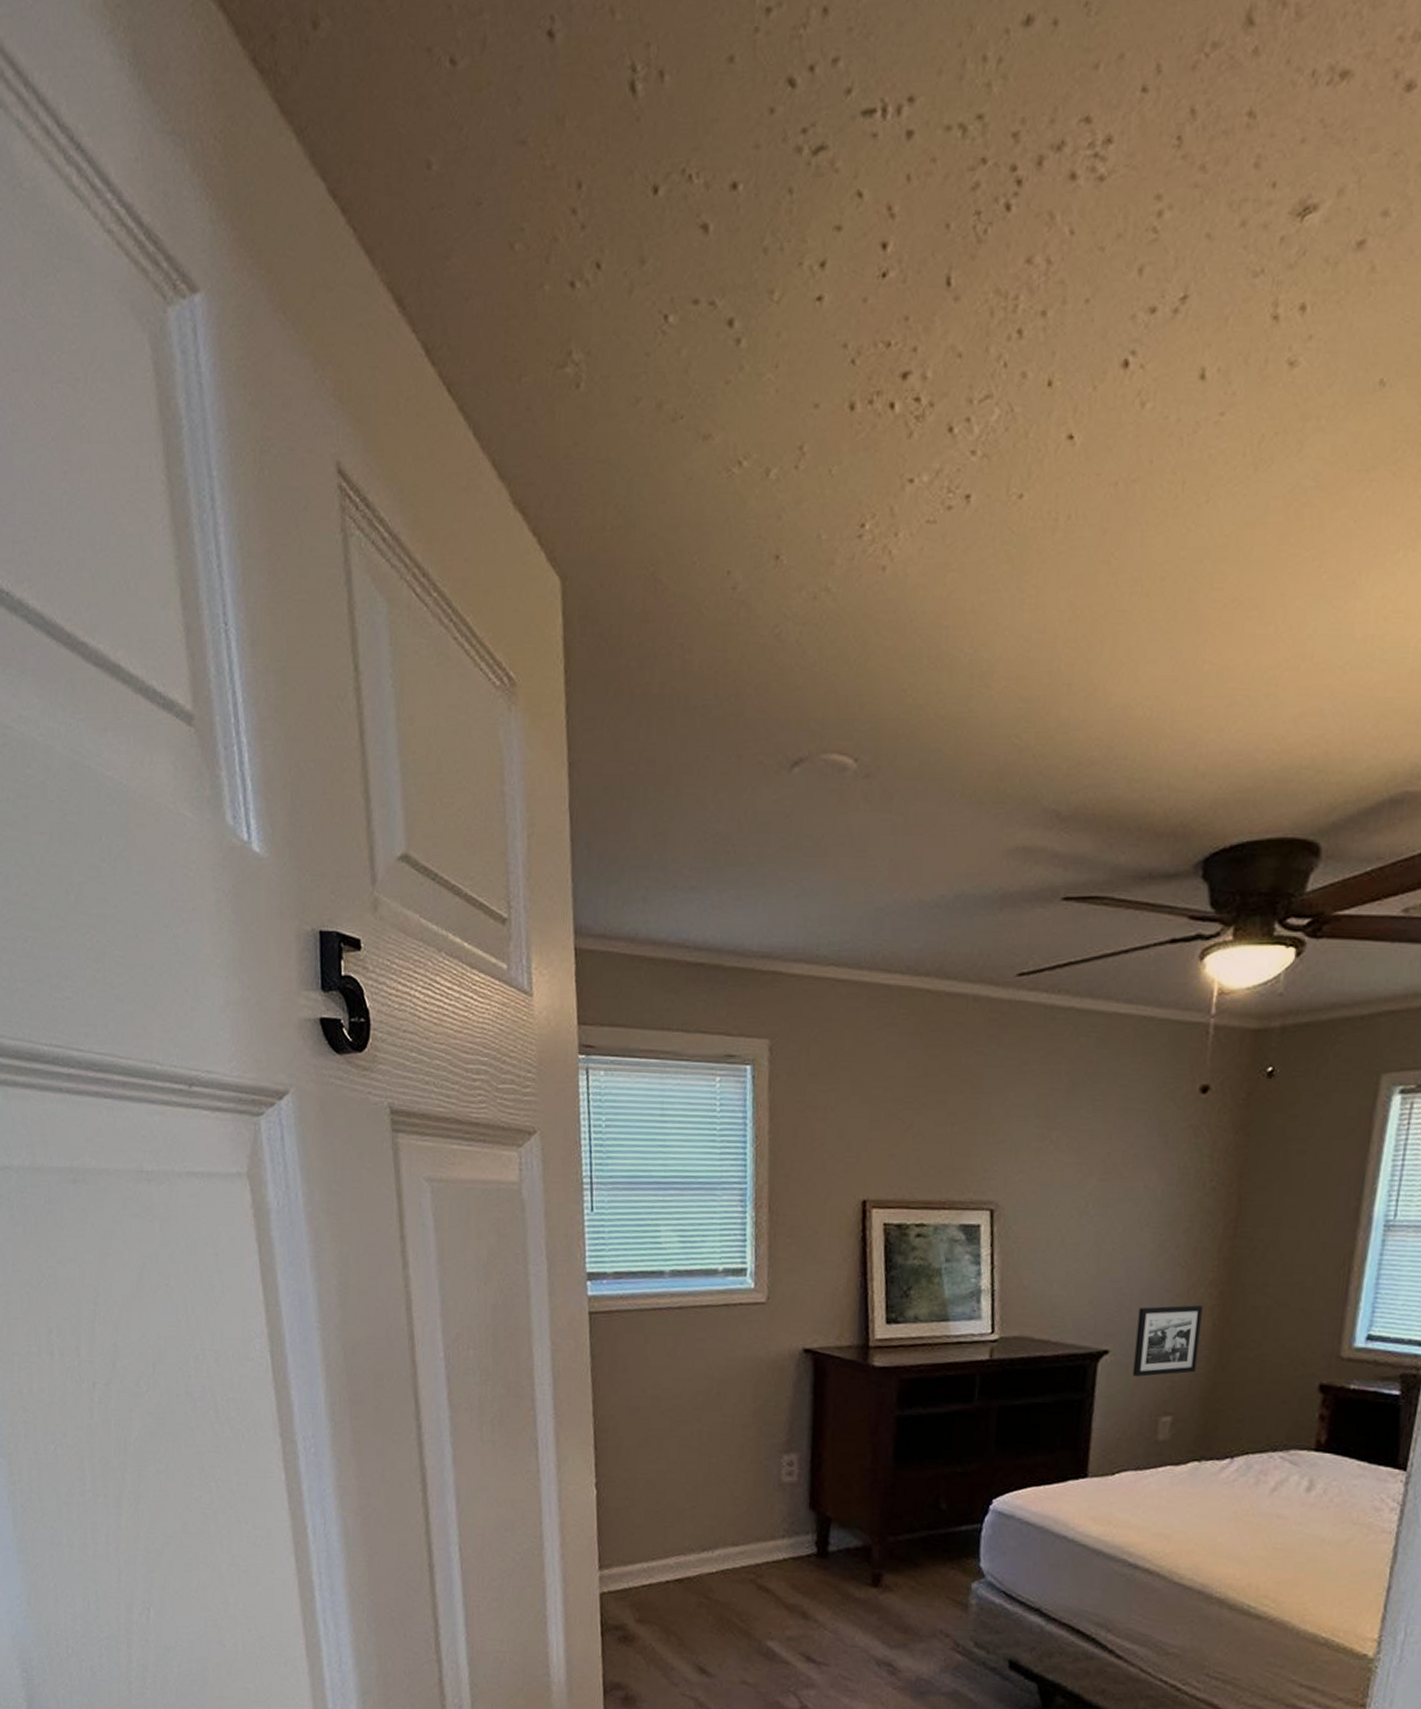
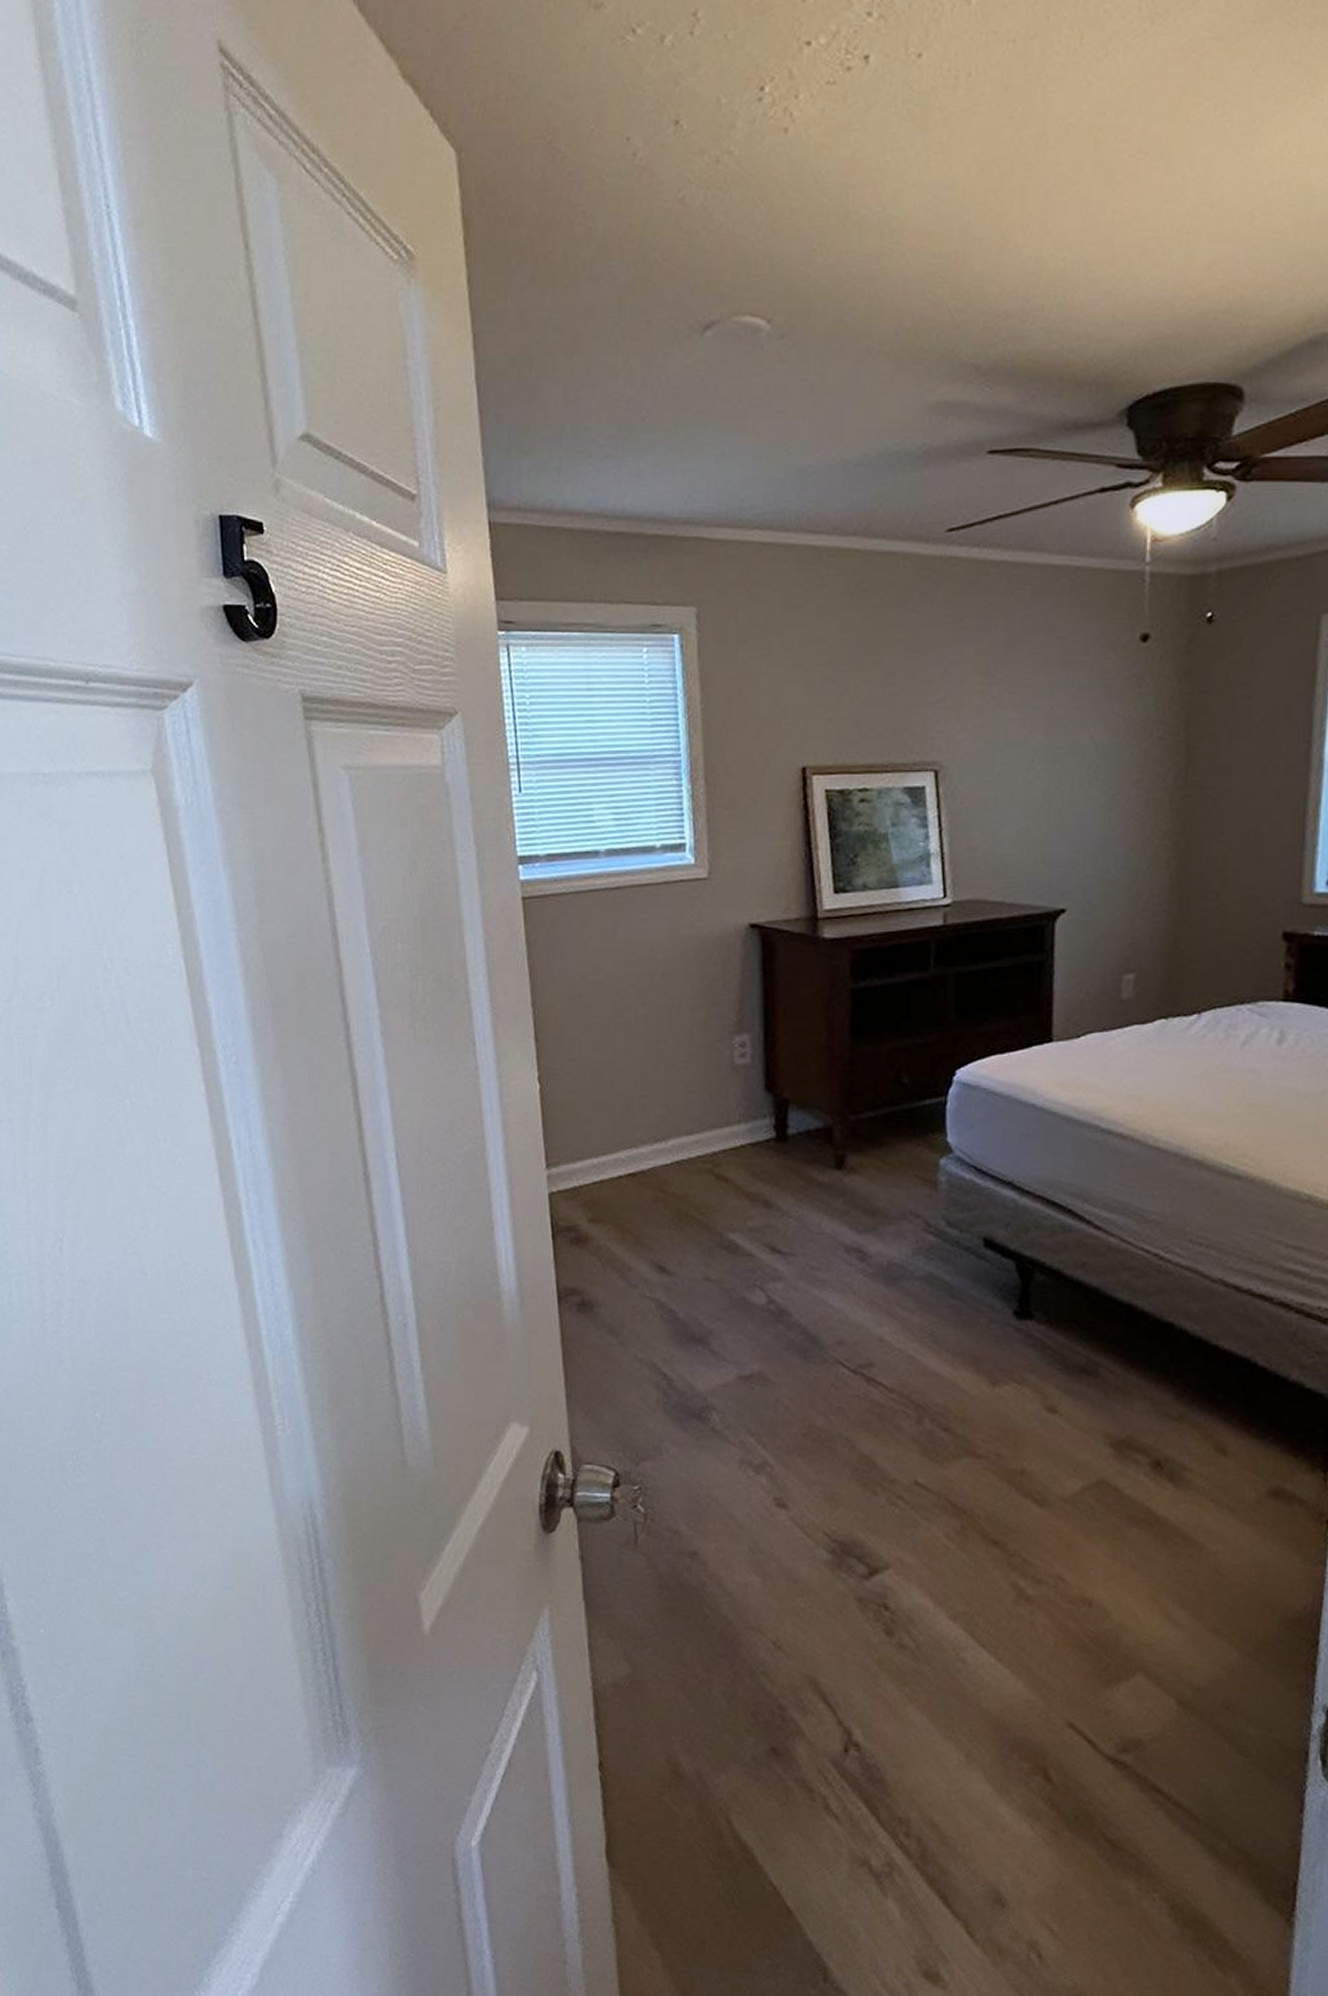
picture frame: present [1132,1305,1203,1377] -> none [1091,858,1159,934]

